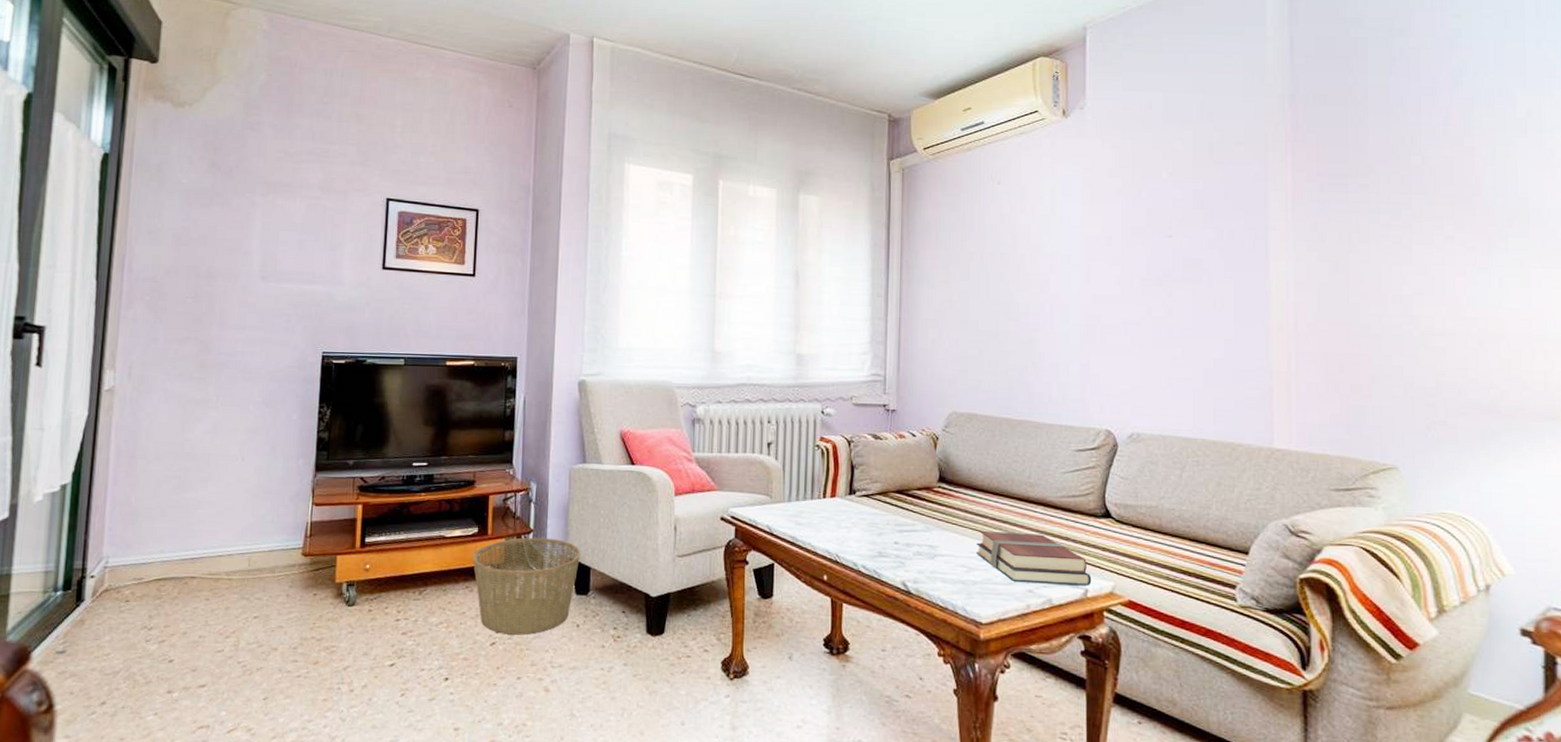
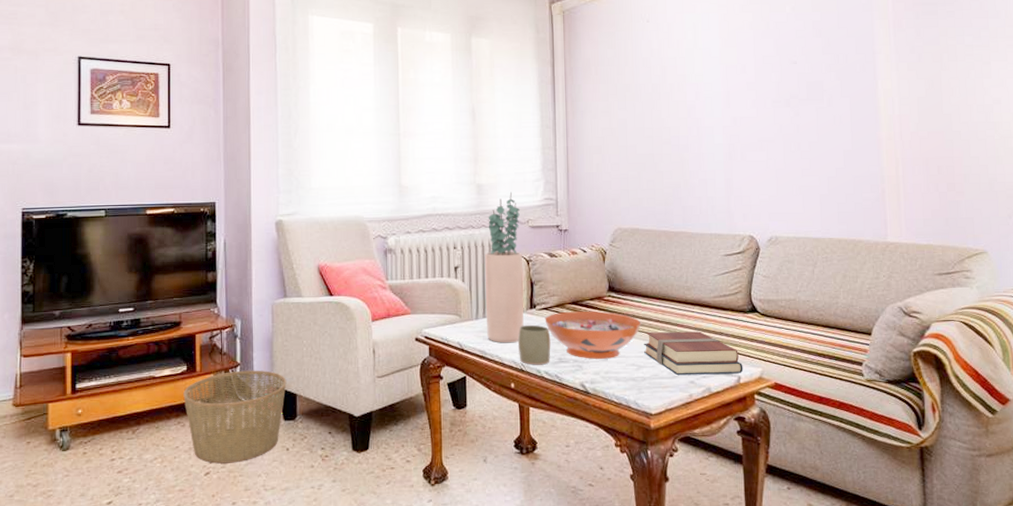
vase: none [800,364,843,531] -> present [484,191,524,343]
mug: none [833,512,871,558] -> present [517,324,551,365]
decorative bowl: none [865,500,974,557] -> present [545,311,641,359]

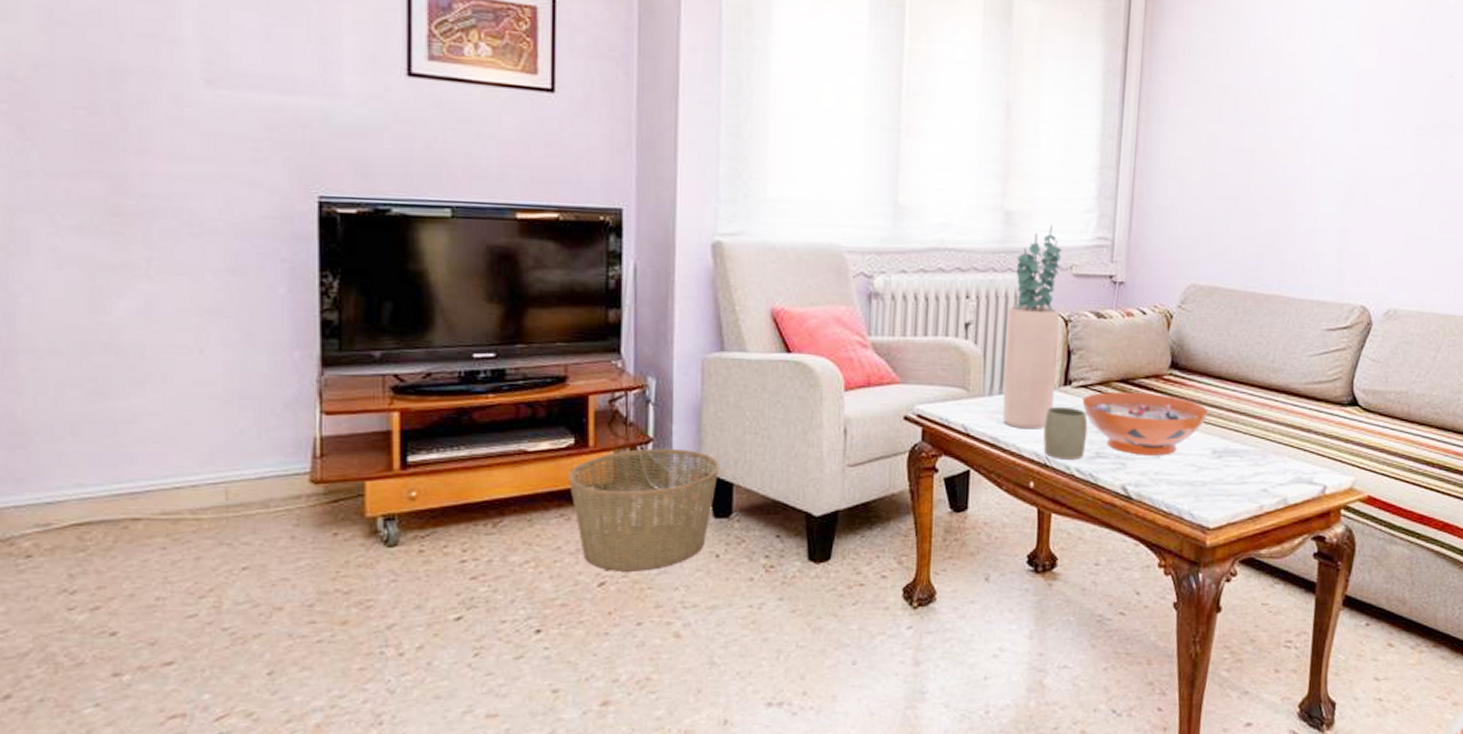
books: present [644,331,743,375] -> none [1208,425,1332,483]

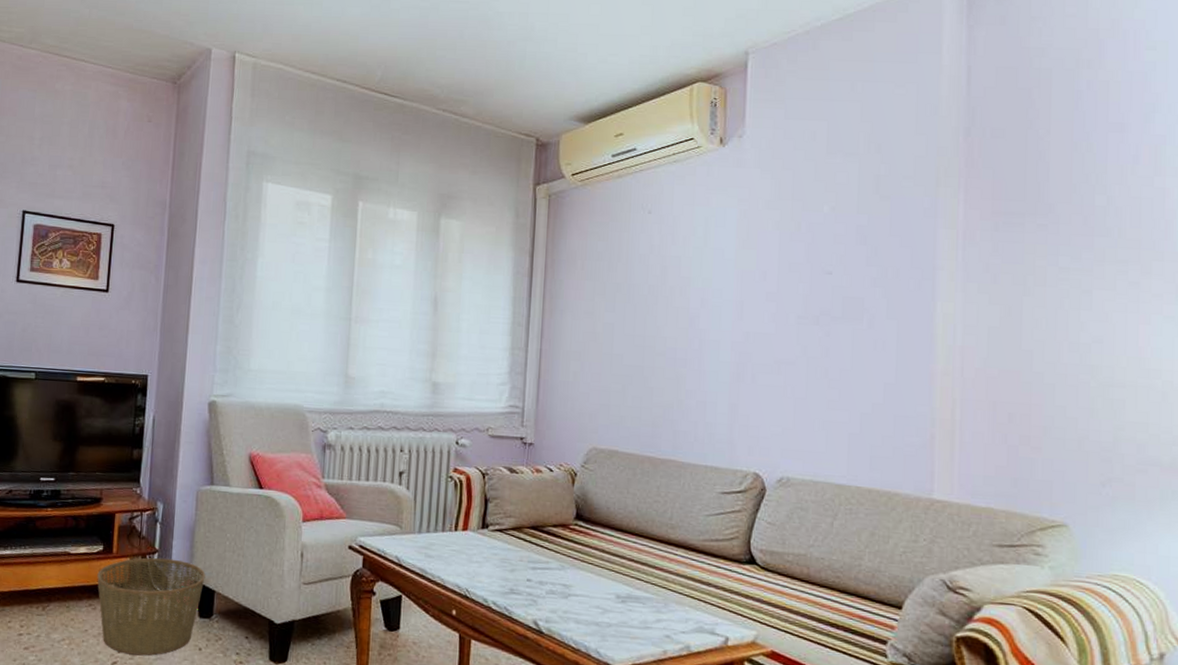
vase: present [1003,224,1062,430] -> none [430,394,479,565]
mug: present [1043,406,1088,460] -> none [463,546,503,594]
decorative bowl: present [1082,391,1208,456] -> none [497,536,611,597]

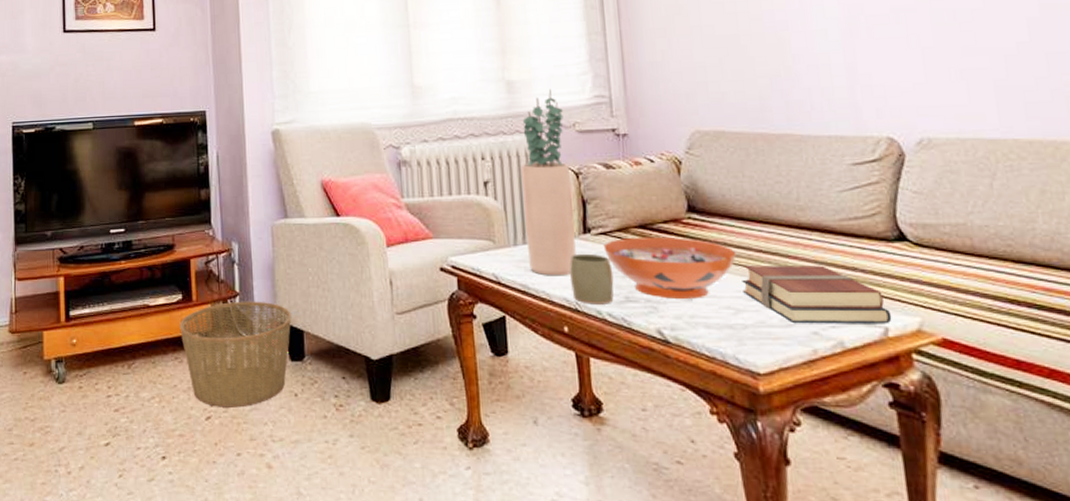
vase: none [430,394,479,565] -> present [520,89,576,276]
mug: none [463,546,503,594] -> present [569,253,614,305]
decorative bowl: none [497,536,611,597] -> present [603,236,736,299]
books: none [612,572,733,634] -> present [742,265,892,324]

